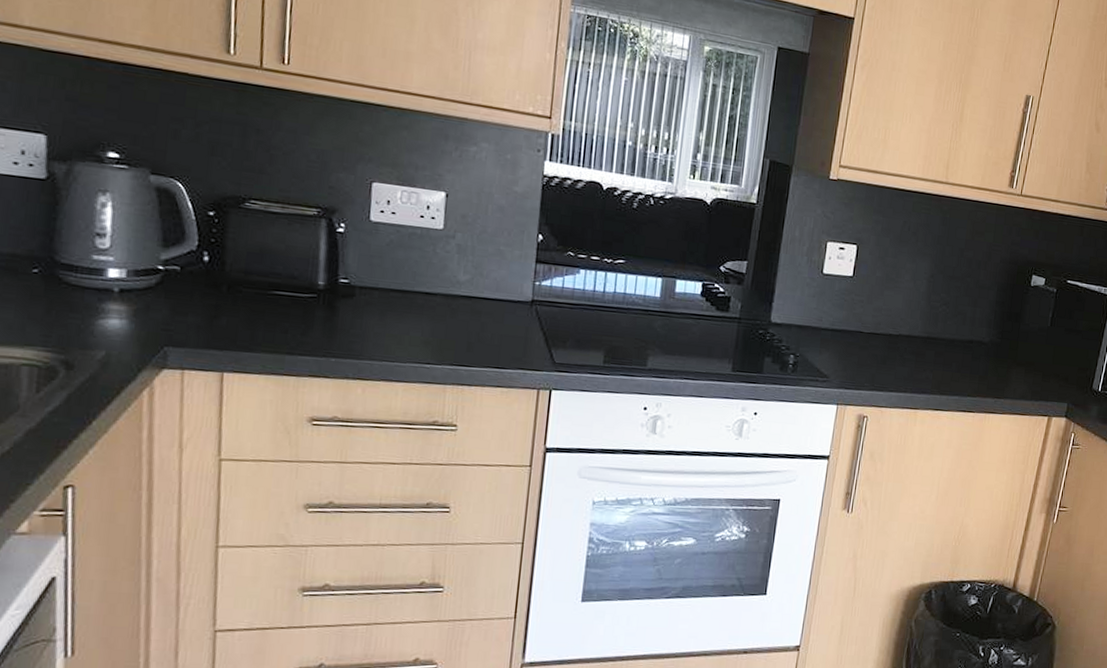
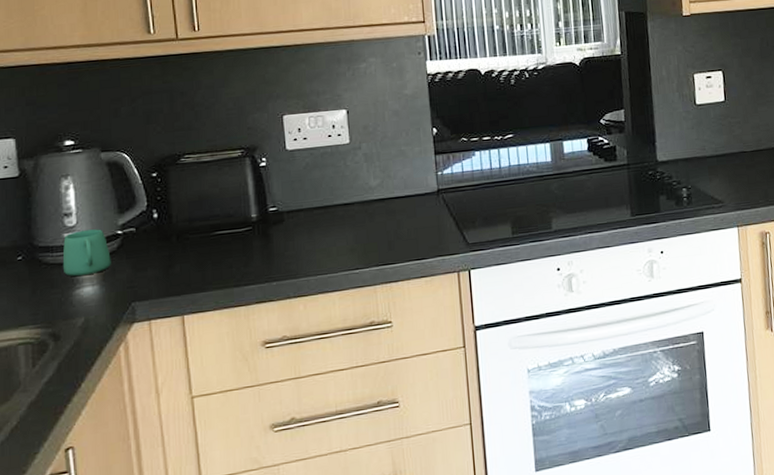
mug: none [86,255,147,307] -> present [62,229,111,277]

